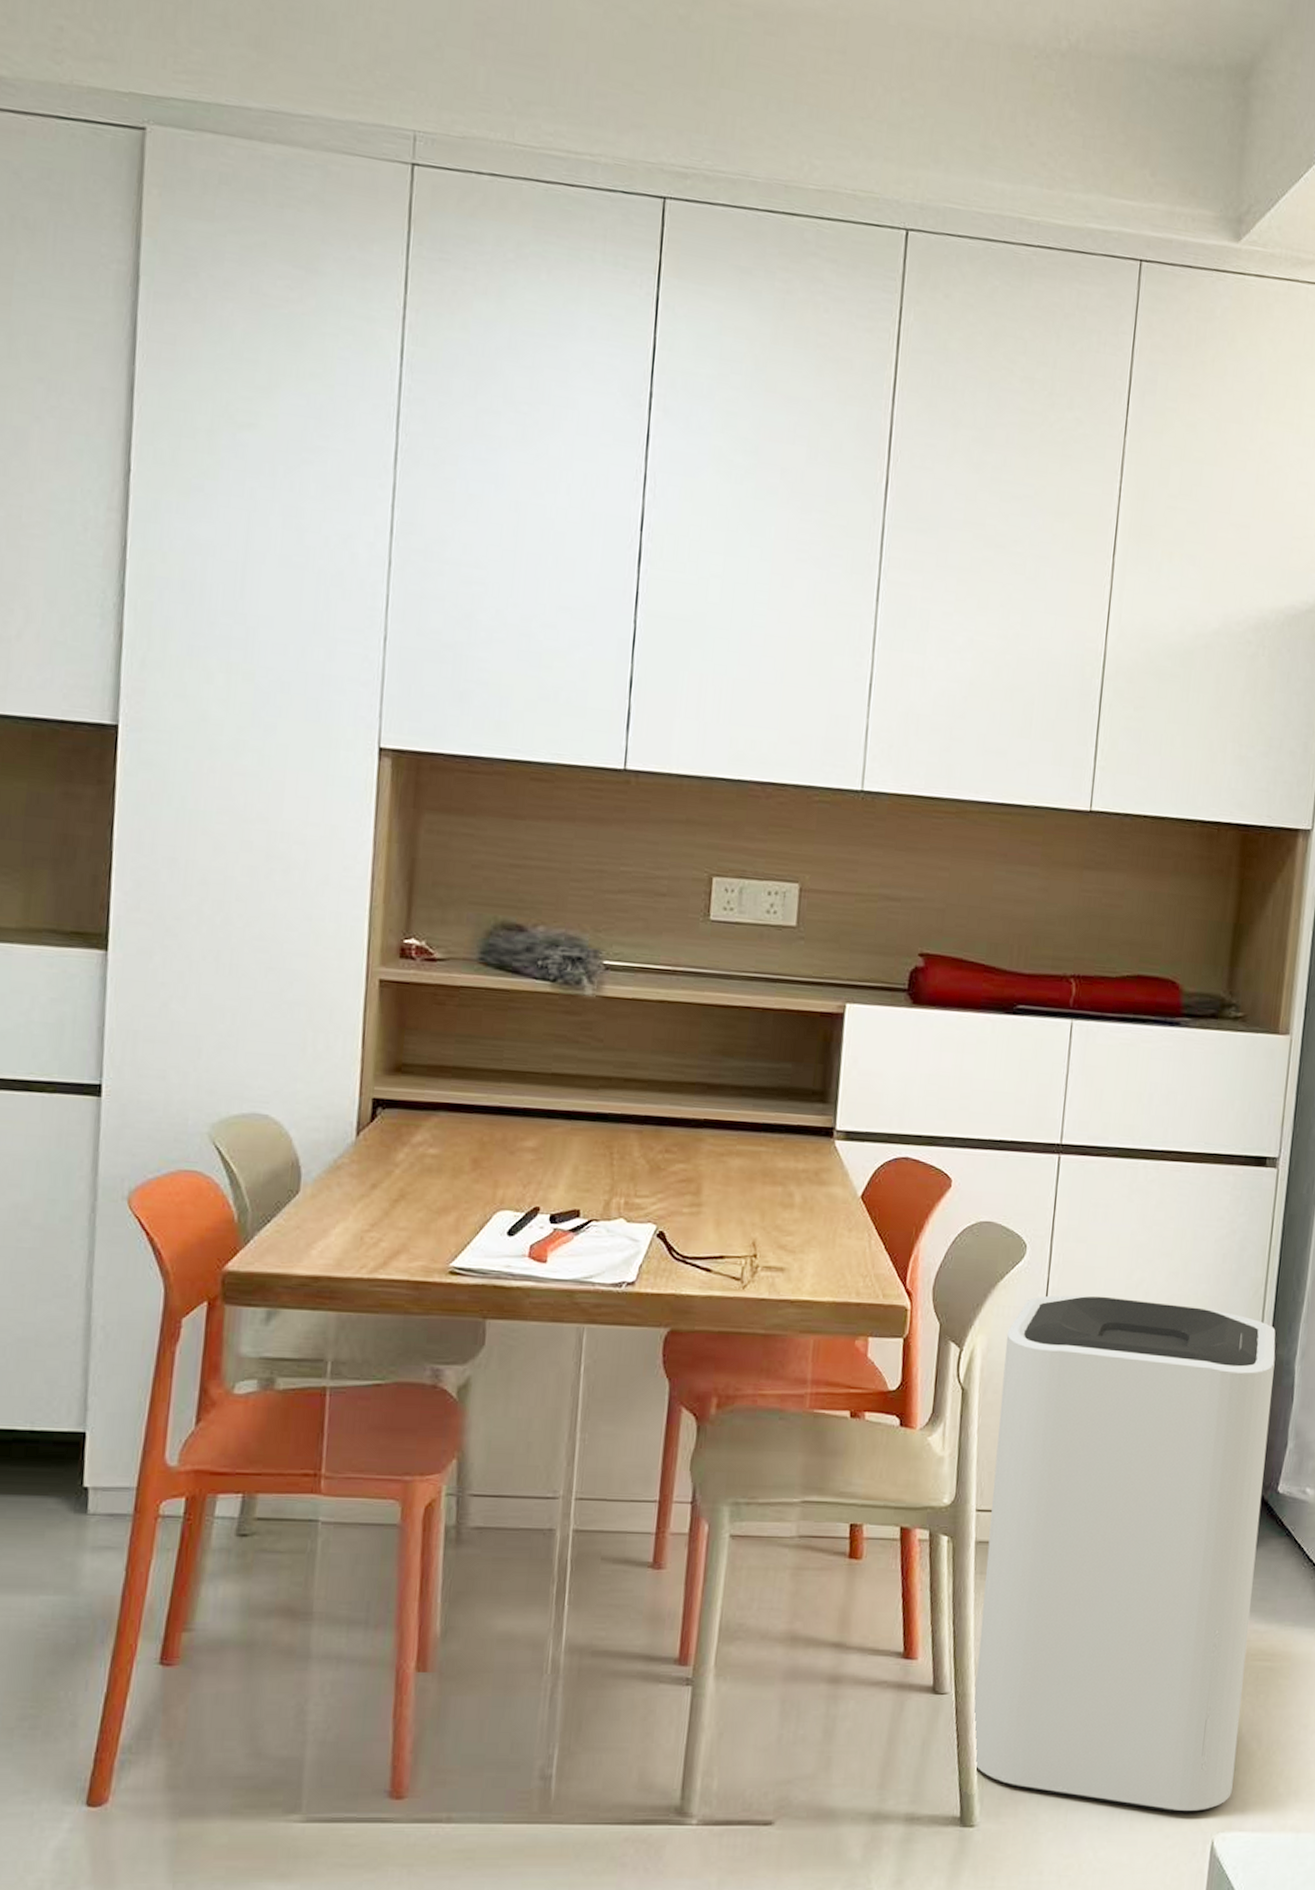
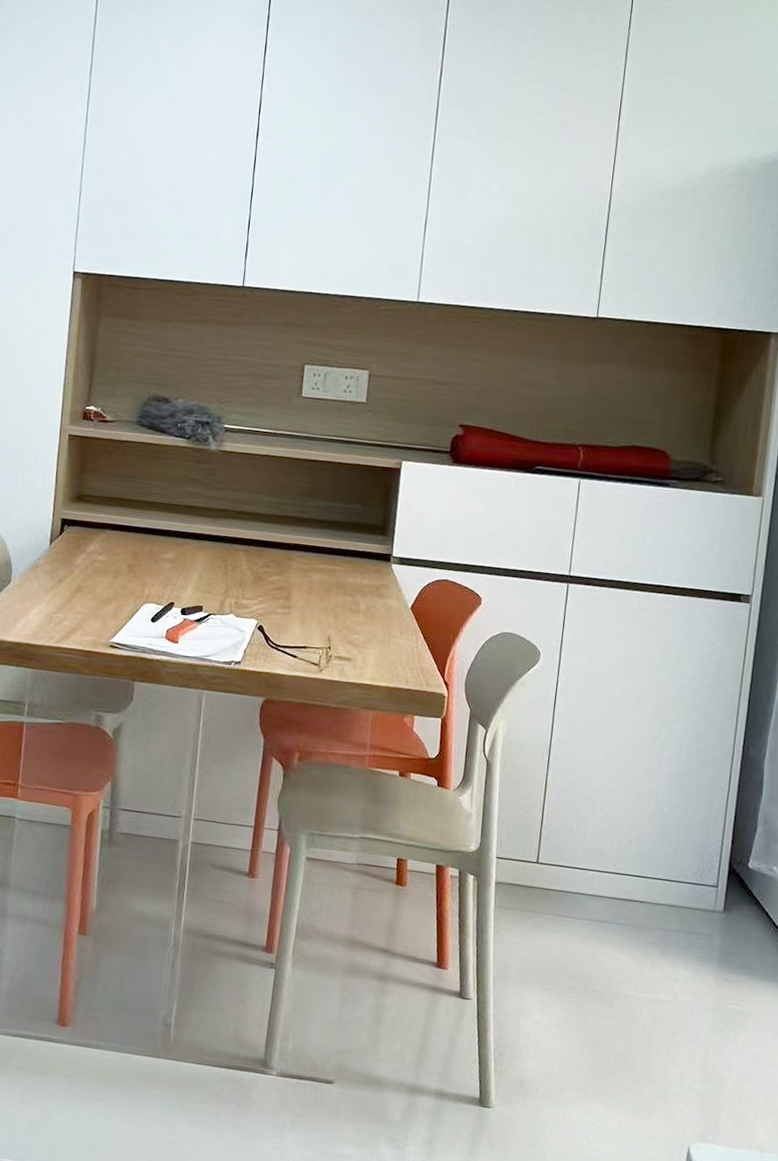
trash can: present [972,1295,1276,1813] -> none [490,693,748,1123]

